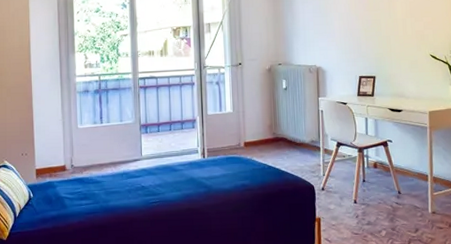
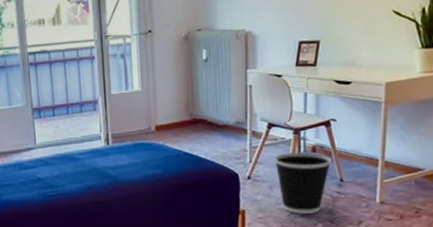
wastebasket: none [343,168,391,222] -> present [275,152,332,214]

